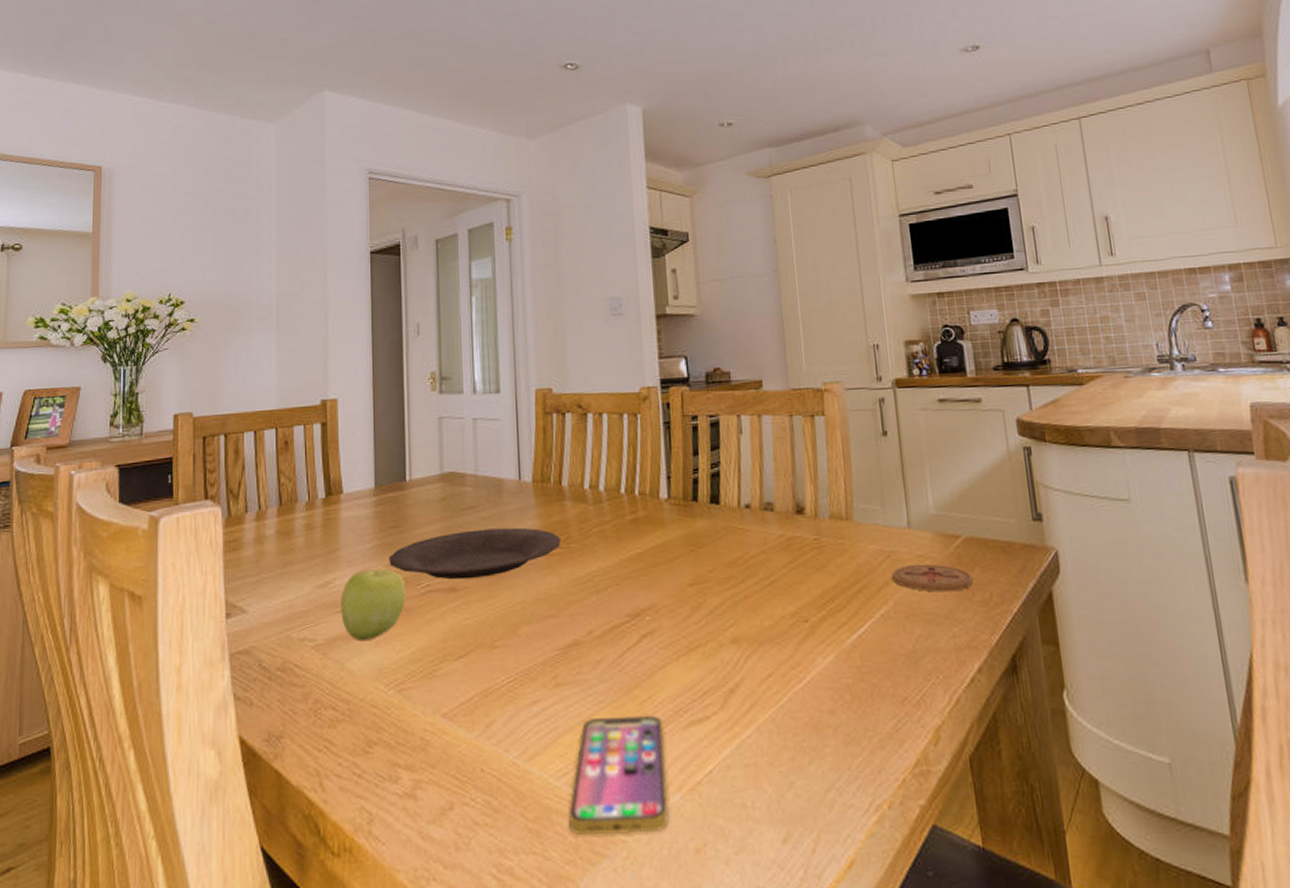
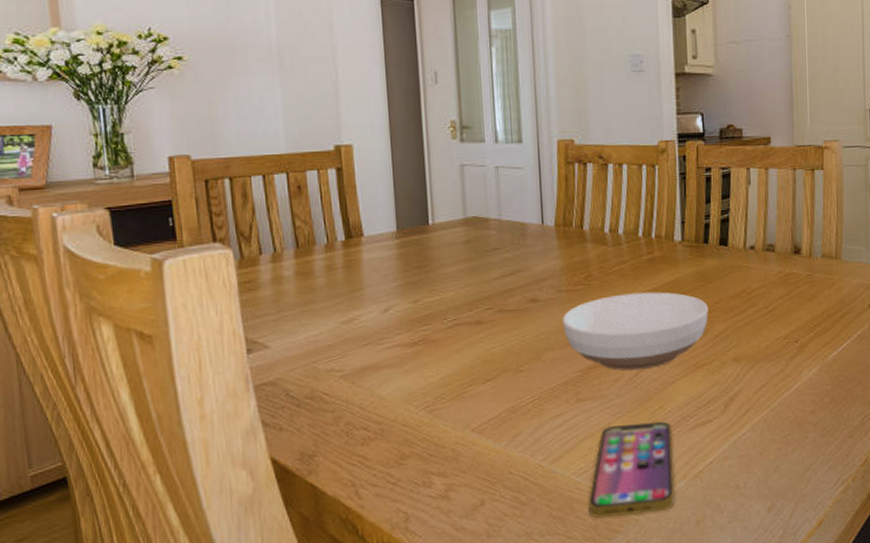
apple: present [341,569,406,642] -> none [367,305,433,371]
plate: present [389,527,562,580] -> none [414,267,583,314]
bowl: none [540,557,701,651] -> present [563,292,708,371]

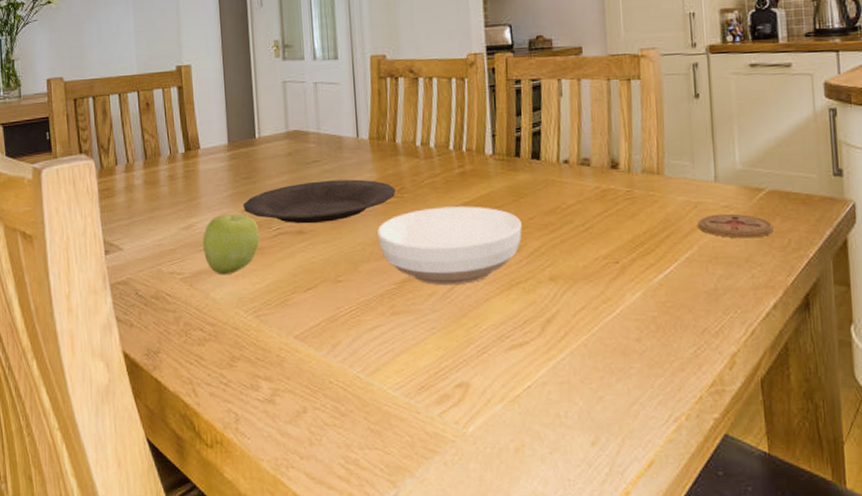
apple: none [367,305,433,371] -> present [203,214,260,275]
plate: none [414,267,583,314] -> present [243,179,396,224]
smartphone: present [588,421,675,518] -> none [404,340,493,436]

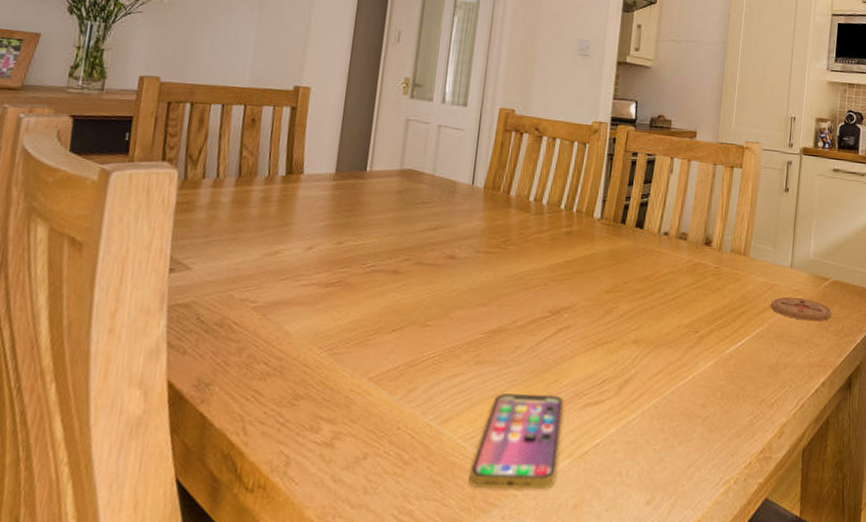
apple: present [203,214,260,275] -> none [285,245,352,308]
plate: present [243,179,396,224] -> none [339,222,502,265]
bowl: present [377,206,522,286] -> none [475,262,617,340]
smartphone: none [404,340,493,436] -> present [468,392,565,490]

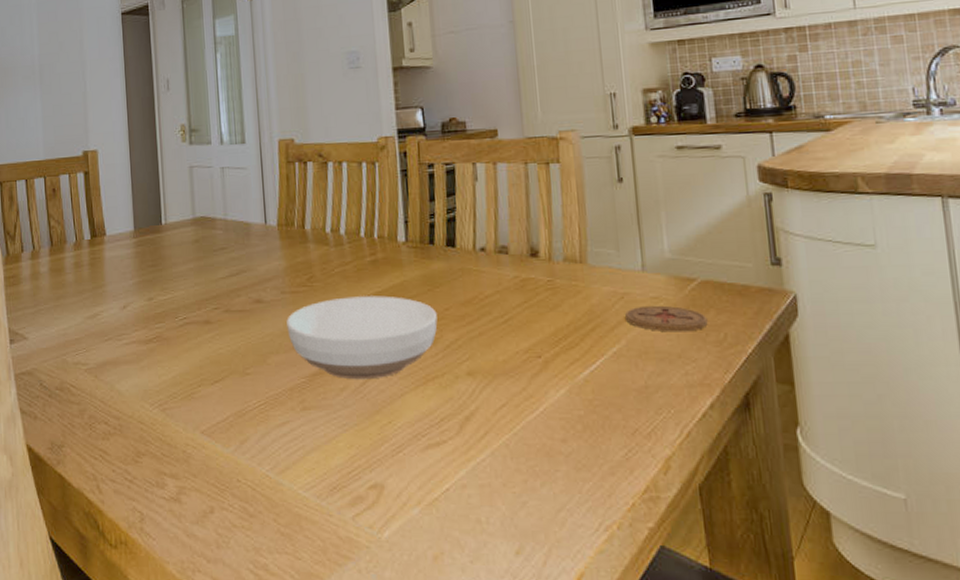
smartphone: present [468,392,565,490] -> none [316,438,409,542]
bowl: none [475,262,617,340] -> present [286,295,438,380]

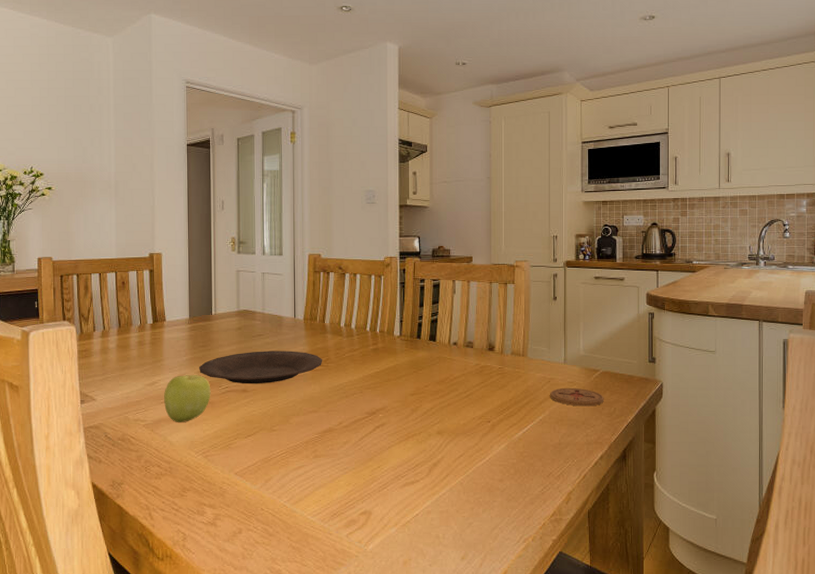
apple: none [108,303,166,366] -> present [164,375,211,423]
plate: none [149,267,306,314] -> present [199,351,323,384]
bowl: present [286,295,438,380] -> none [306,375,419,436]

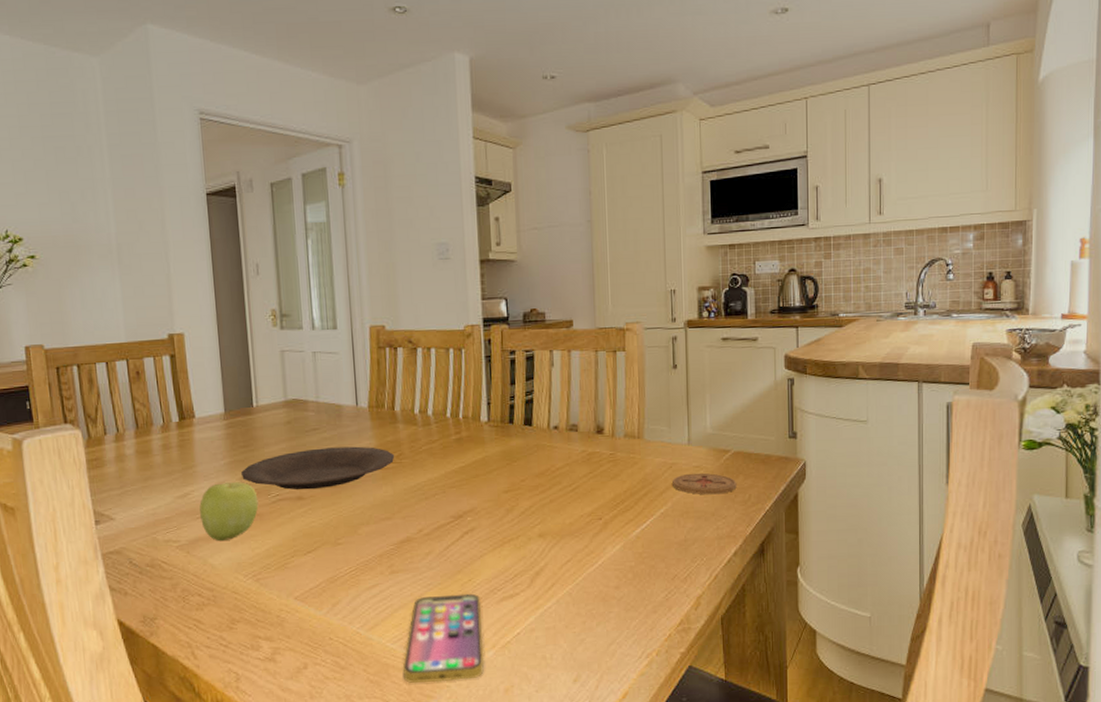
smartphone: none [319,478,388,552] -> present [402,593,485,683]

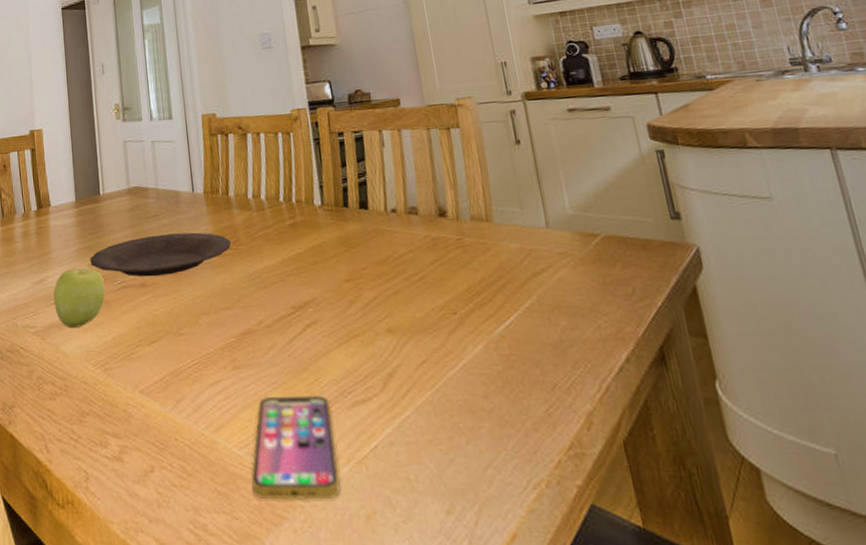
coaster: present [672,473,737,495] -> none [534,260,615,287]

